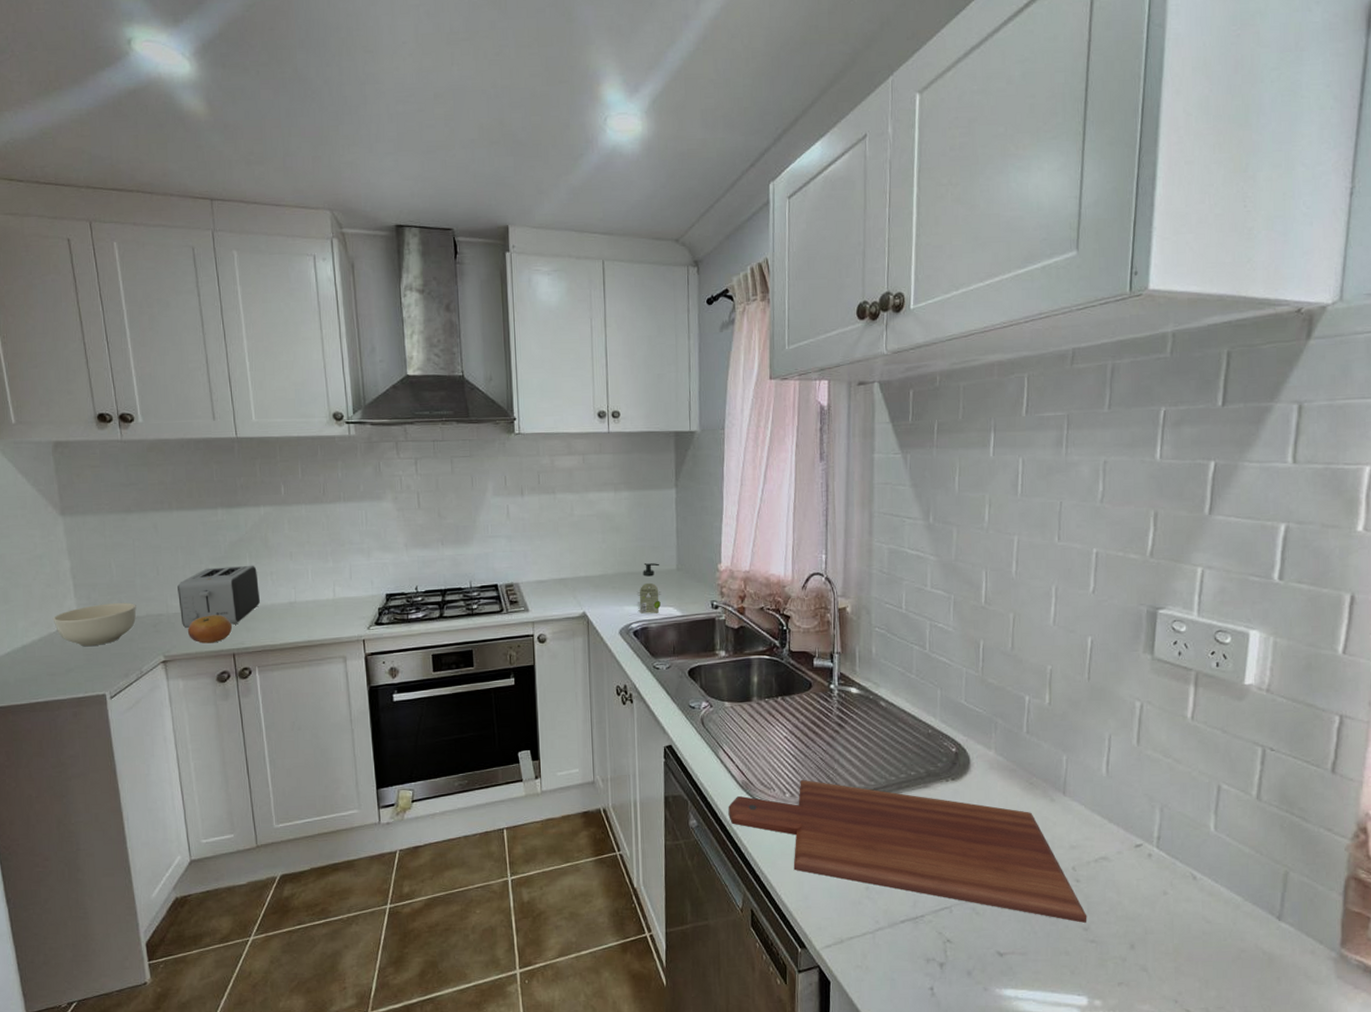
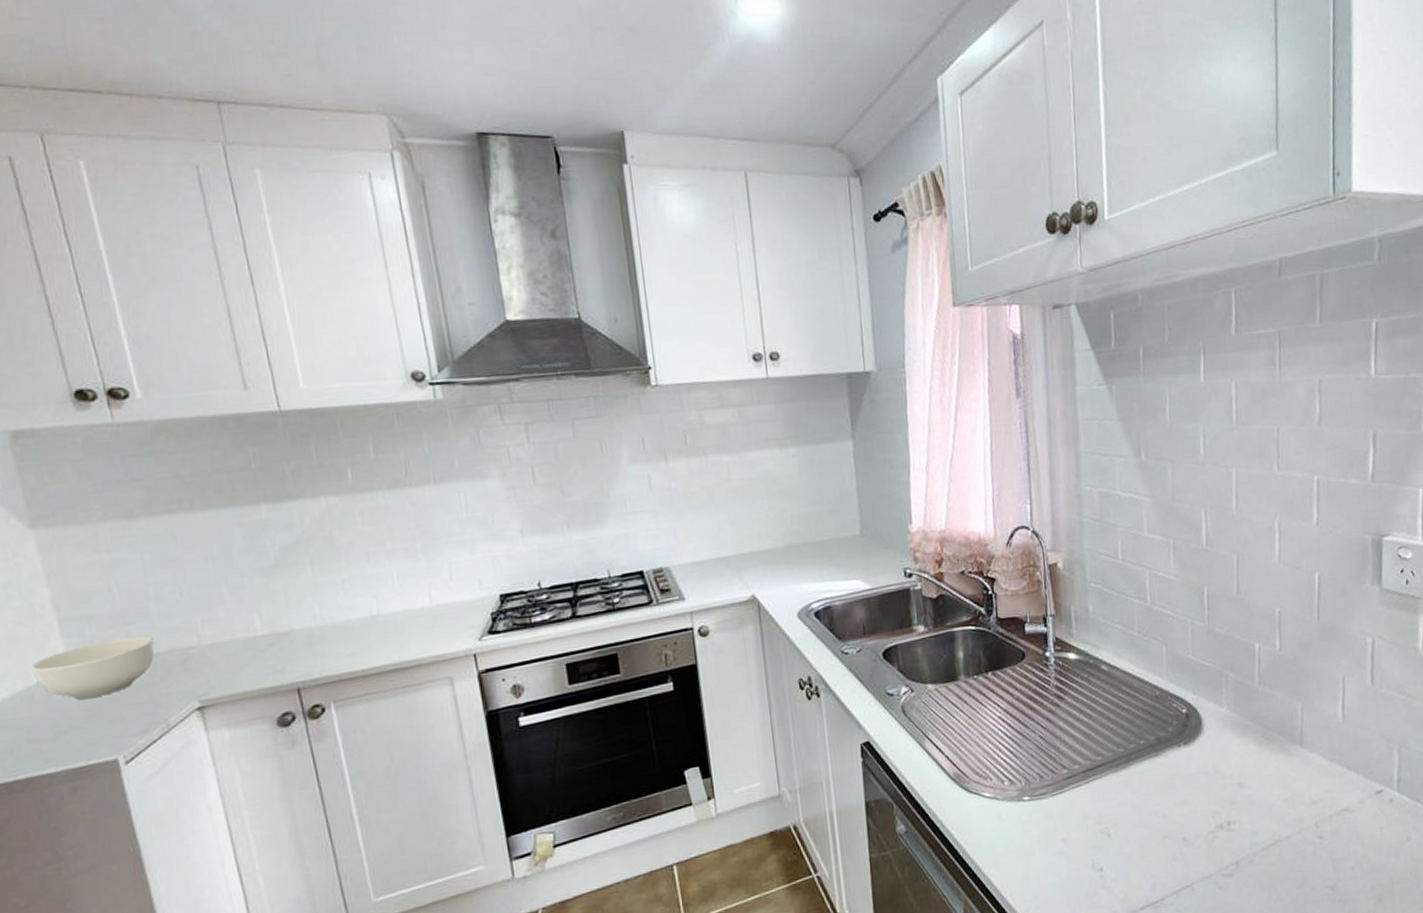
toaster: present [177,565,260,629] -> none [211,572,330,663]
fruit: present [187,615,232,644] -> none [230,640,293,680]
soap dispenser: present [636,562,661,615] -> none [814,529,845,591]
cutting board: present [728,780,1087,923] -> none [940,763,1334,883]

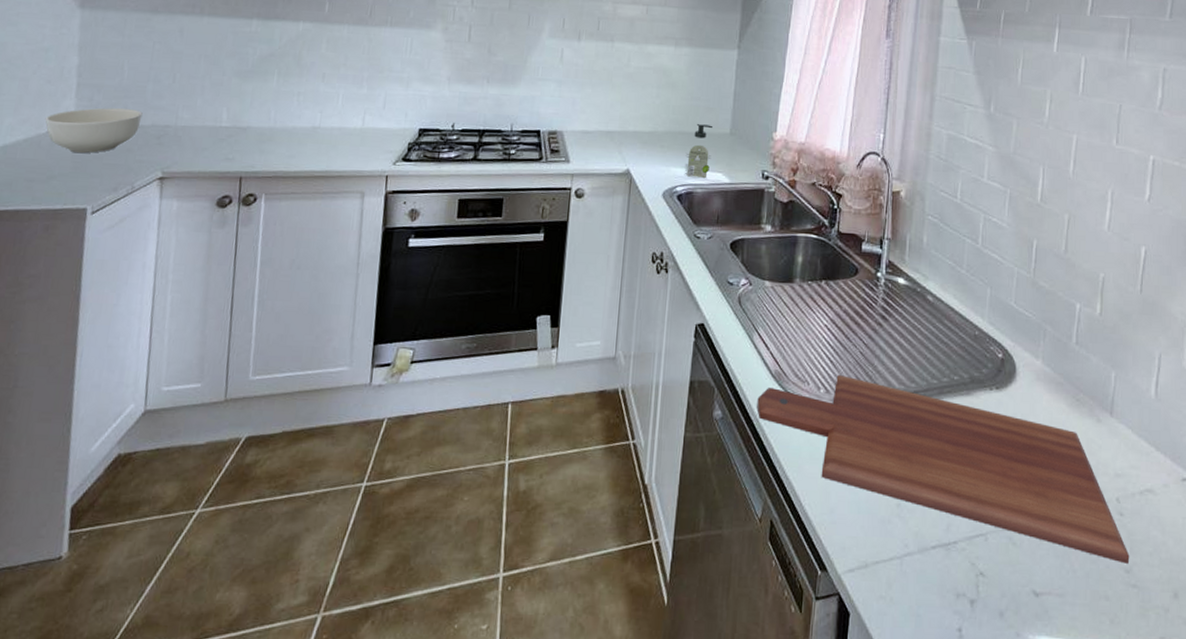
soap dispenser: none [814,529,845,591] -> present [684,123,714,179]
cutting board: none [940,763,1334,883] -> present [757,375,1130,564]

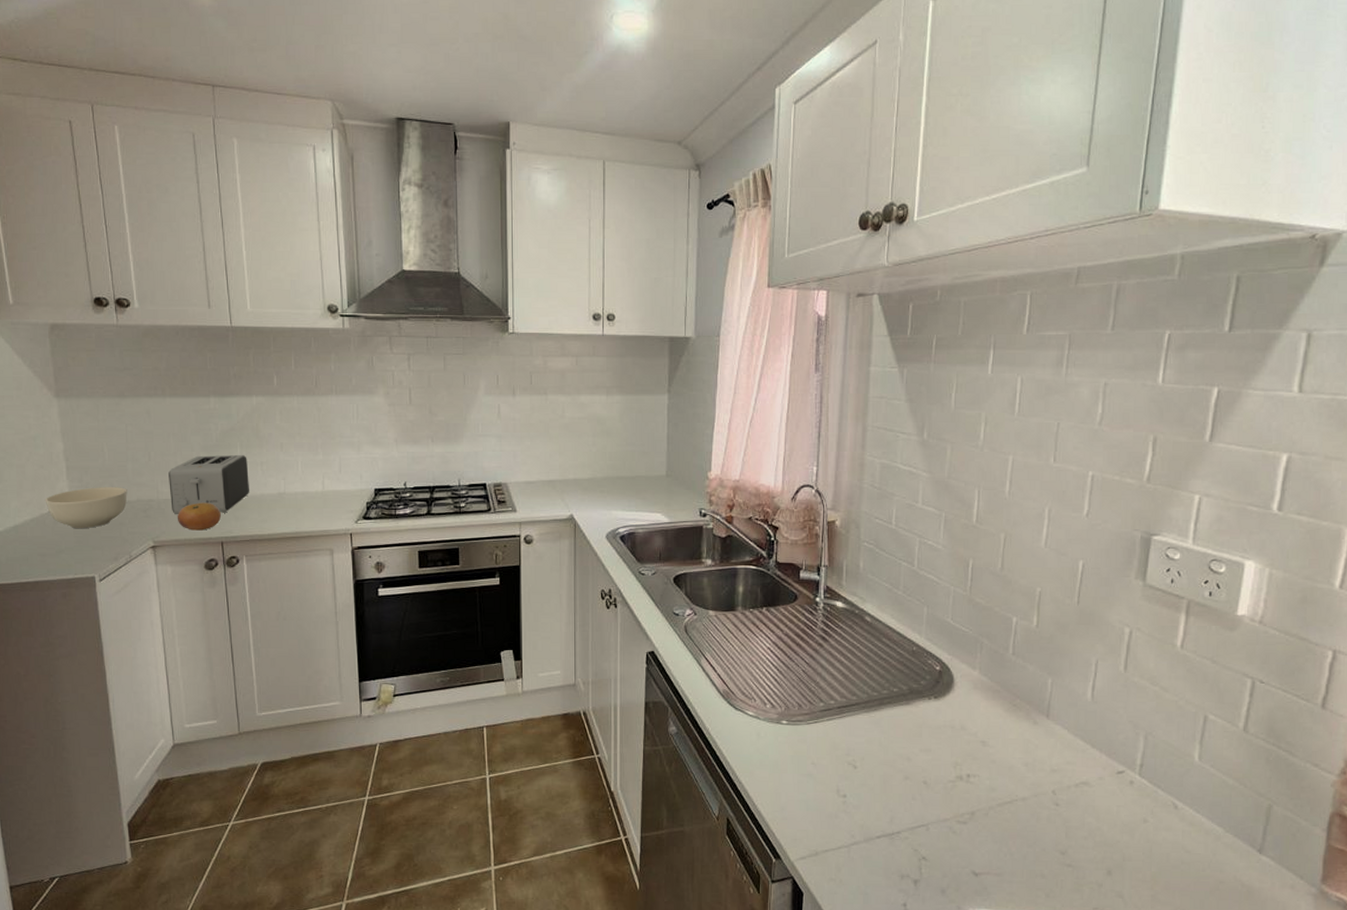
toaster: none [189,81,284,145] -> present [168,454,249,515]
fruit: none [193,132,245,163] -> present [177,502,221,531]
soap dispenser: present [684,123,714,179] -> none [625,467,650,520]
cutting board: present [757,375,1130,564] -> none [708,692,1065,847]

